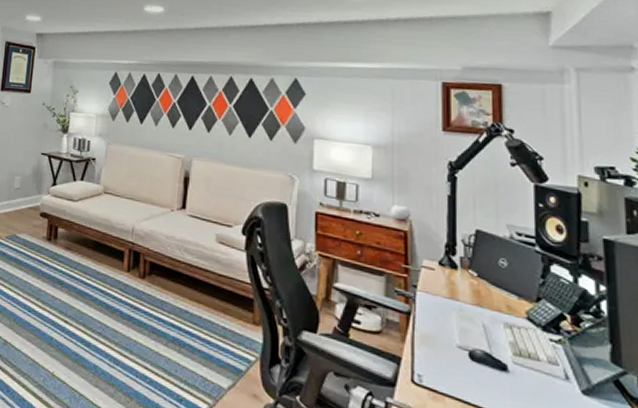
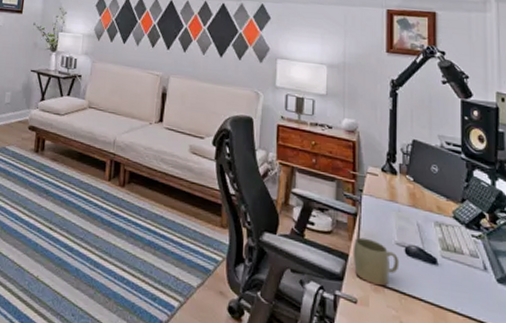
mug: none [406,338,462,394] -> present [353,237,400,286]

